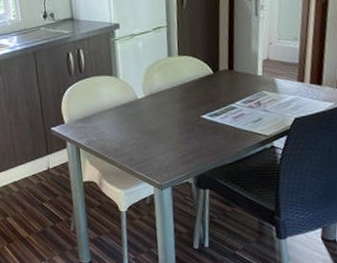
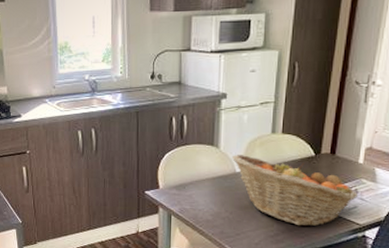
fruit basket: none [132,81,261,145] -> present [232,155,358,227]

